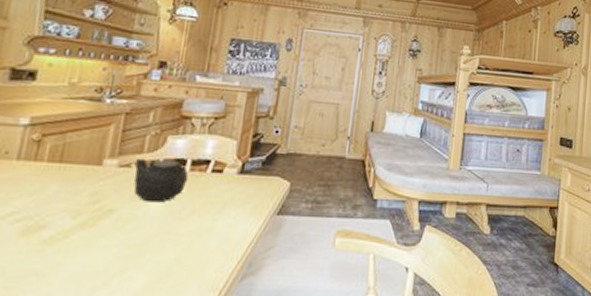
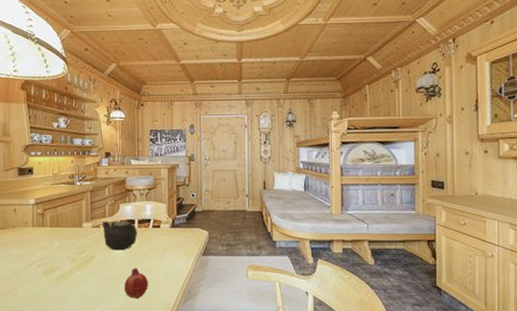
fruit: none [152,229,192,274] -> present [124,268,148,299]

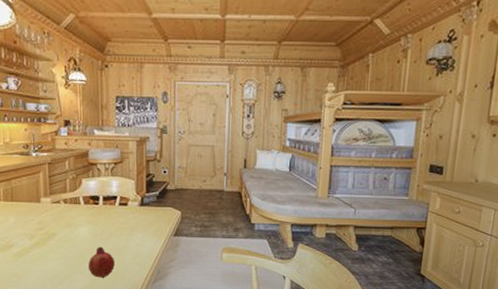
teapot: present [103,221,138,251] -> none [63,196,103,228]

